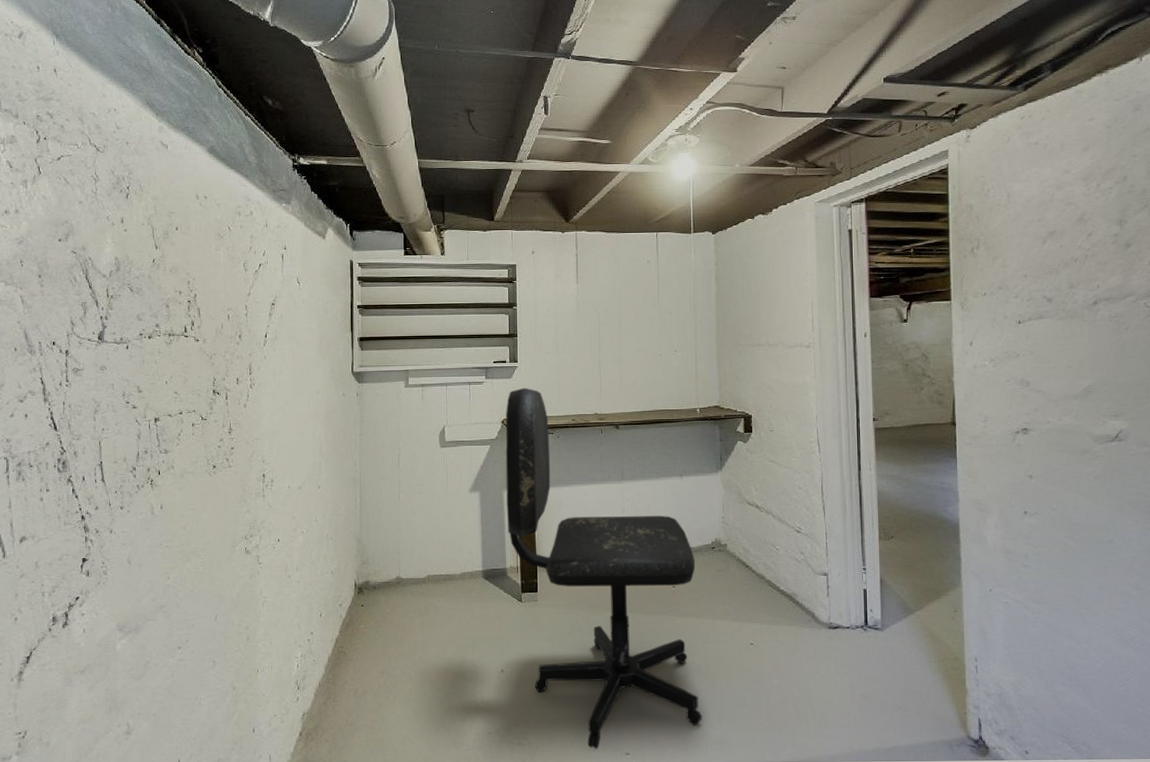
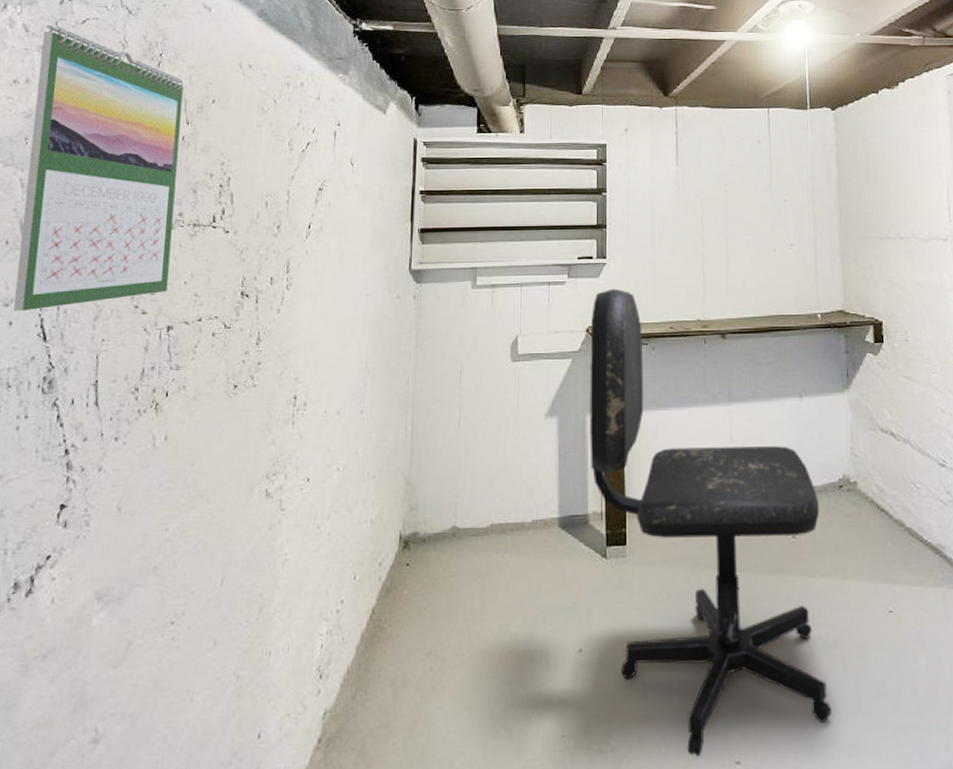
calendar: none [25,161,152,406] -> present [13,24,184,312]

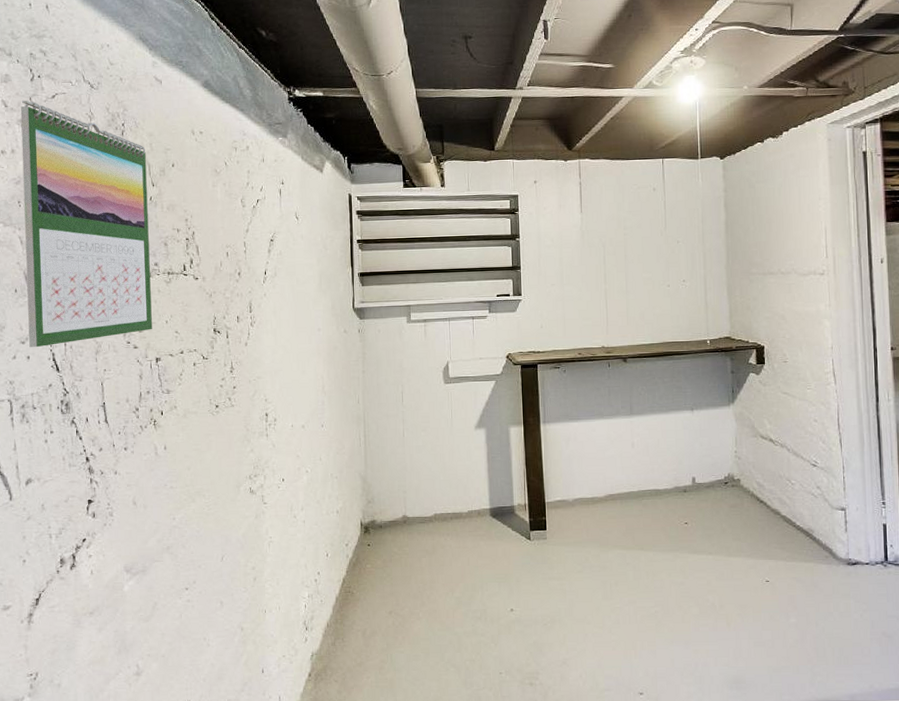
office chair: present [590,288,832,757] -> none [510,321,717,689]

